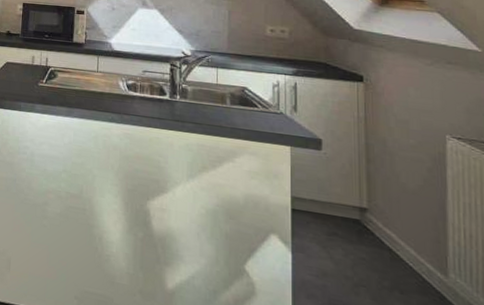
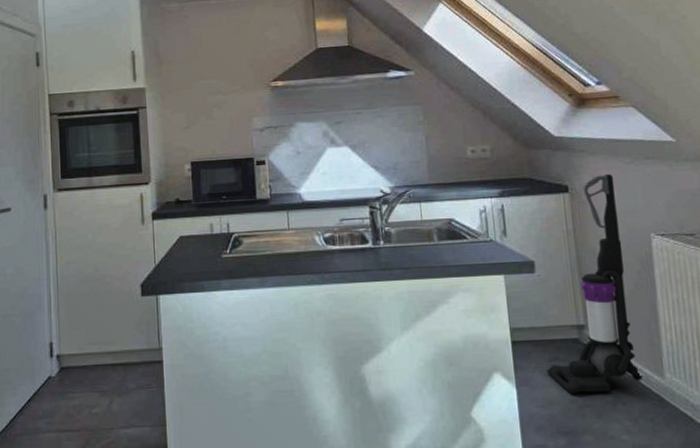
vacuum cleaner: none [324,71,424,277] -> present [547,174,643,393]

